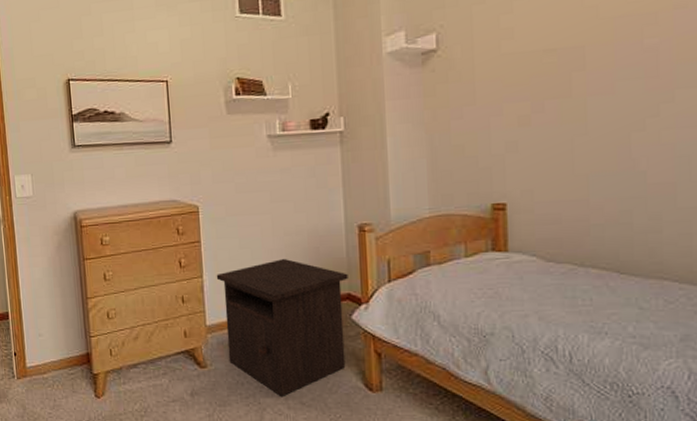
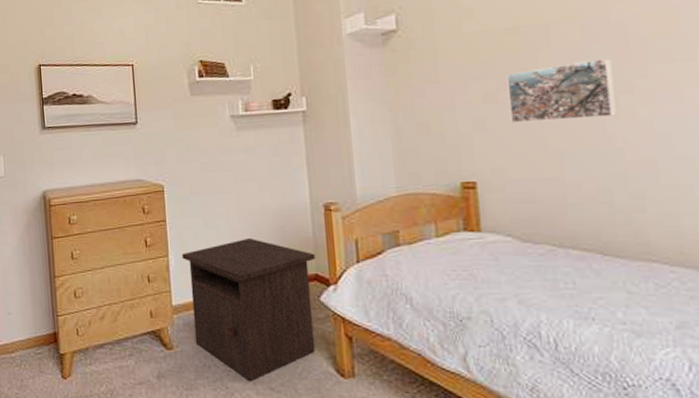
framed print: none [541,81,642,146] -> present [506,57,617,124]

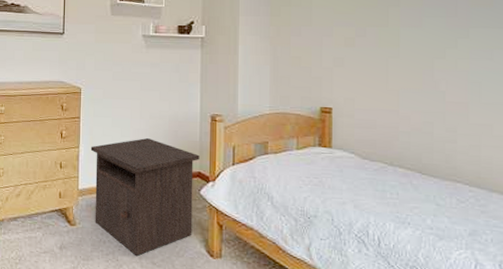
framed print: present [506,57,617,124] -> none [363,19,443,66]

